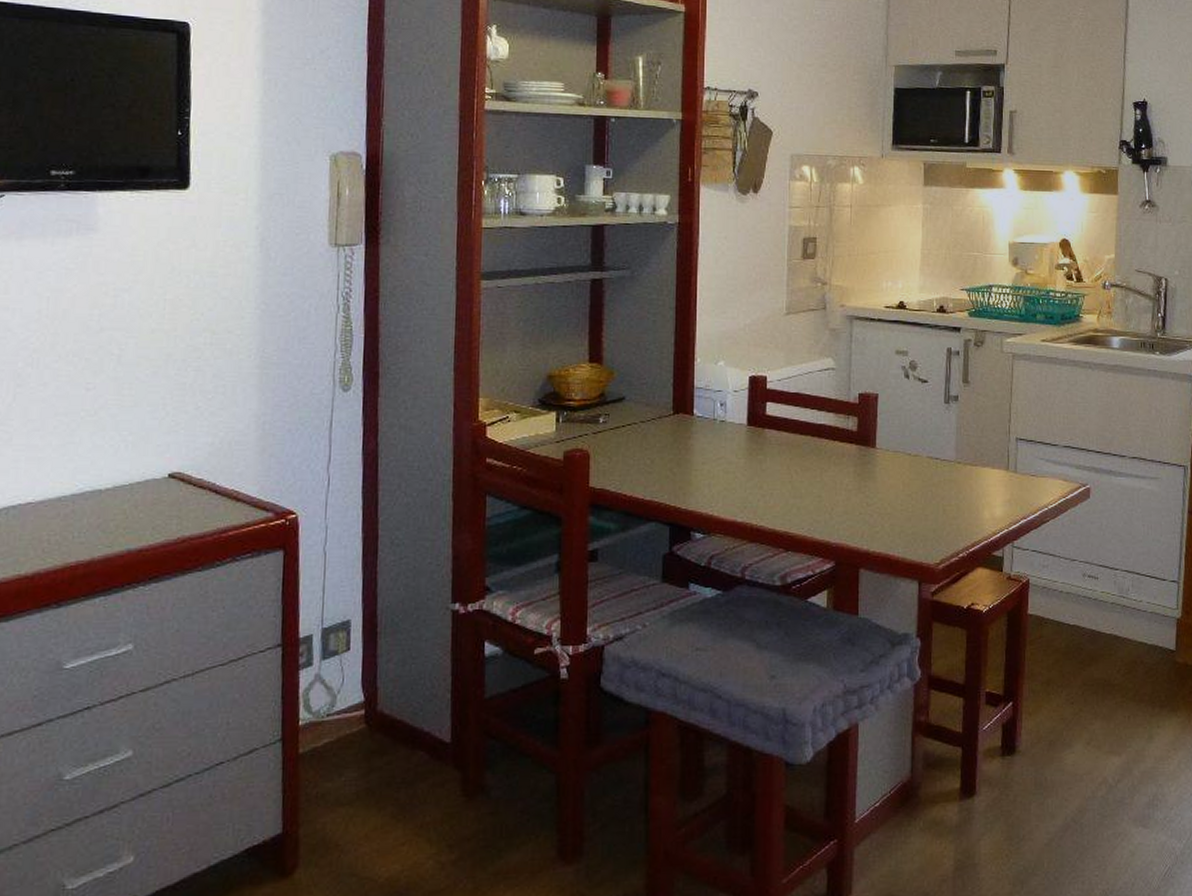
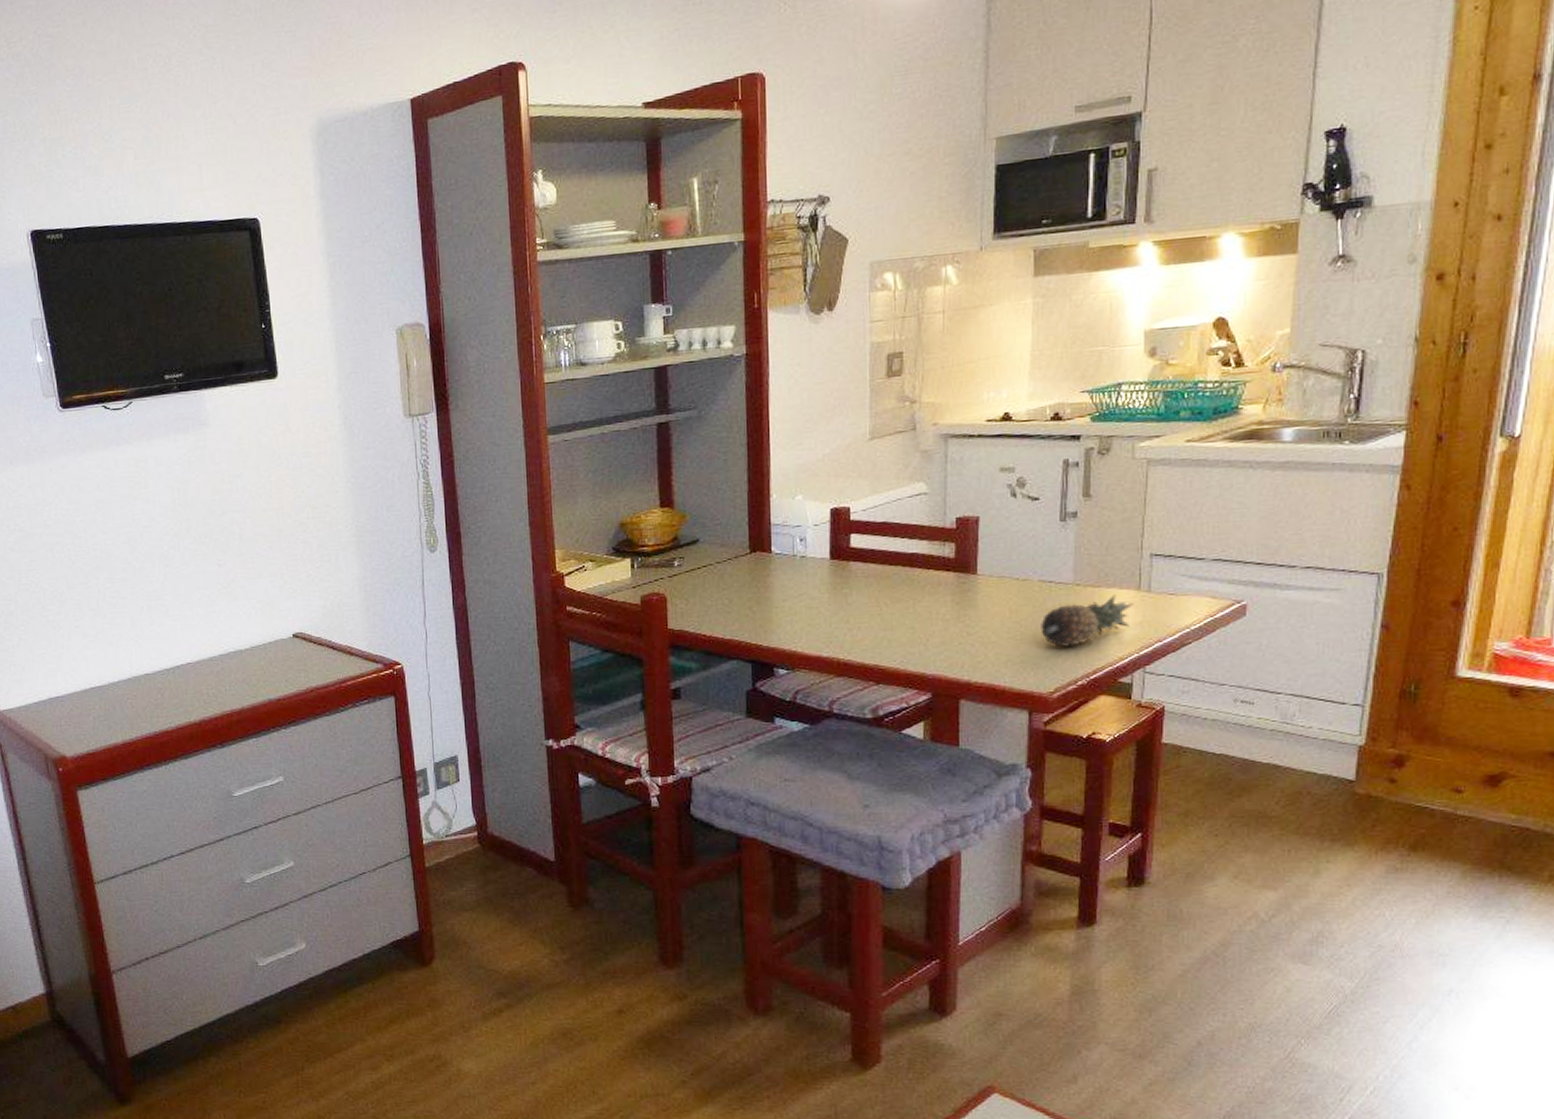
fruit: none [929,473,1004,520] -> present [1041,595,1134,647]

